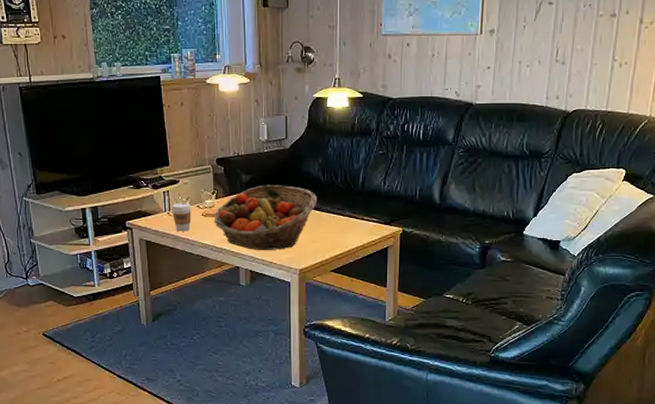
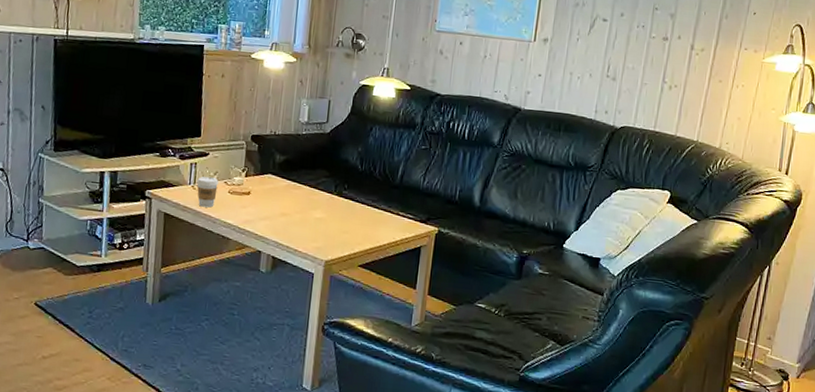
fruit basket: present [214,185,317,250] -> none [240,167,352,238]

